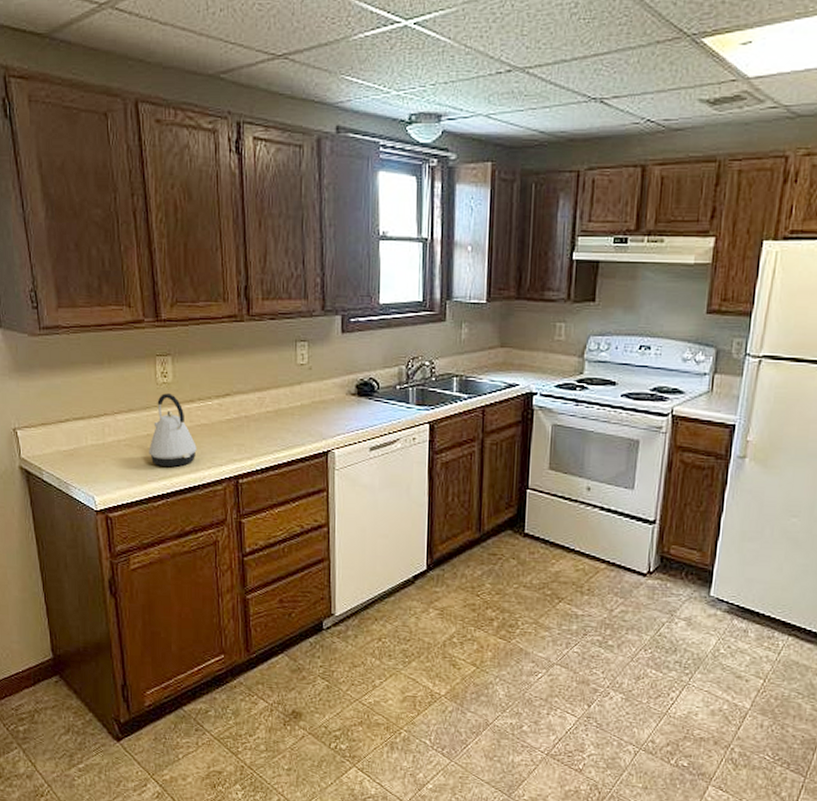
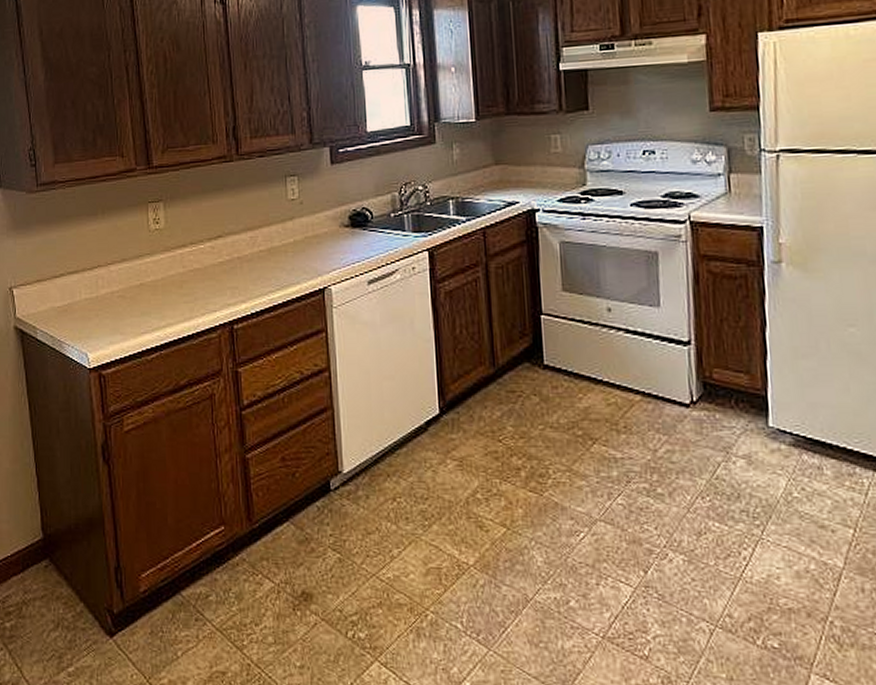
kettle: present [148,393,197,468] -> none [142,240,190,317]

